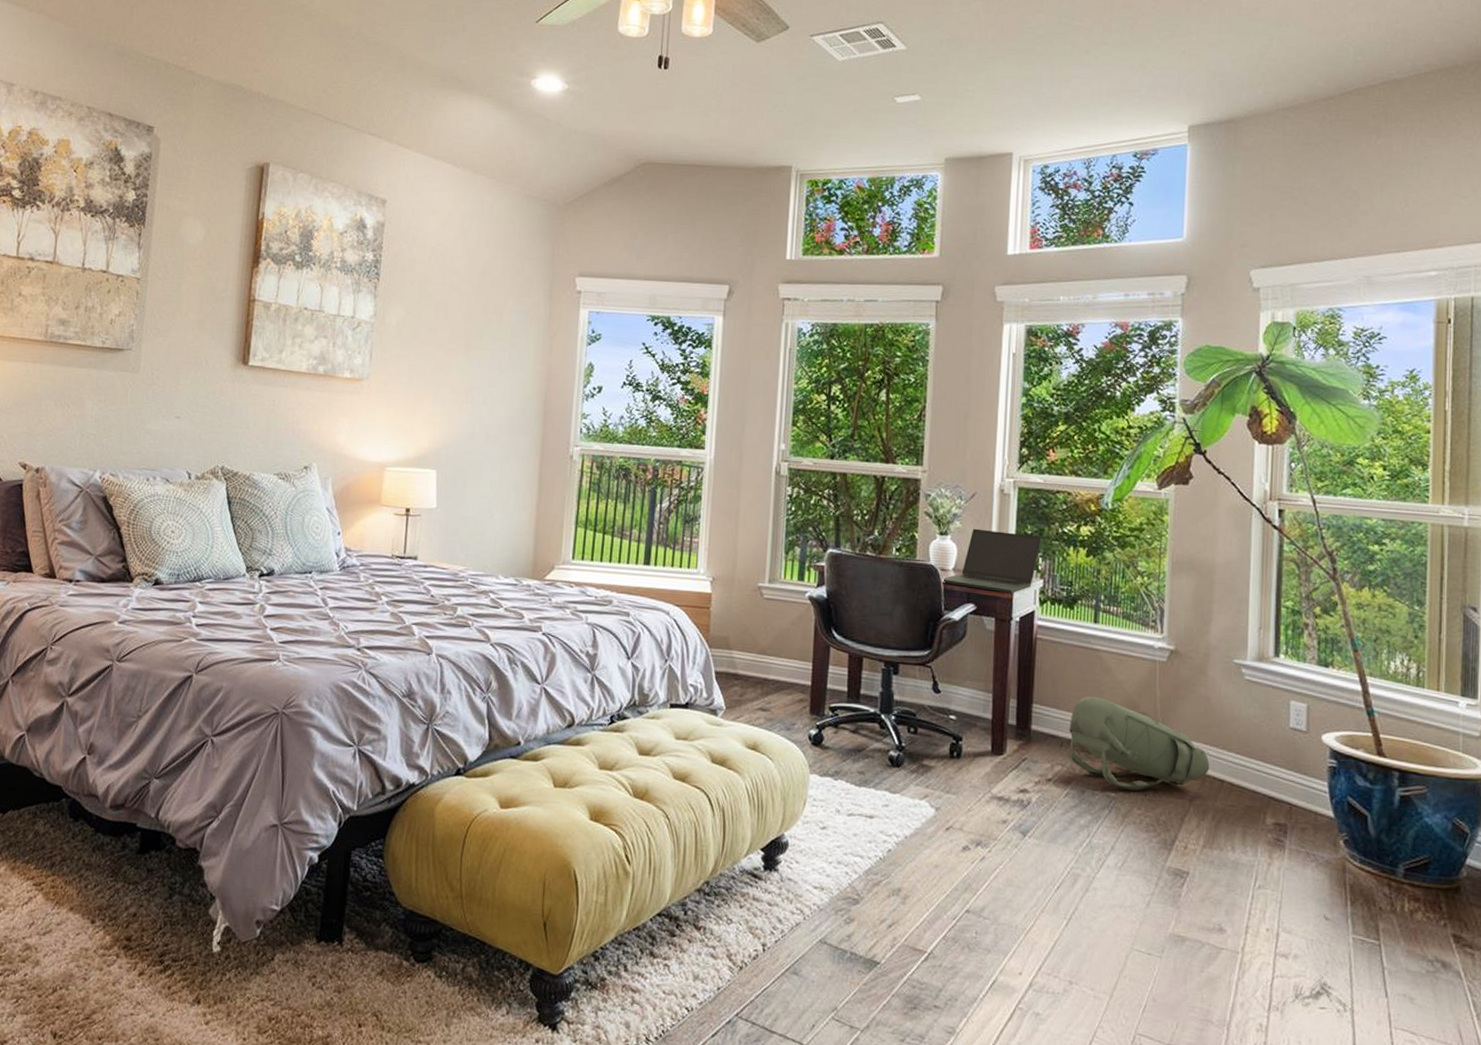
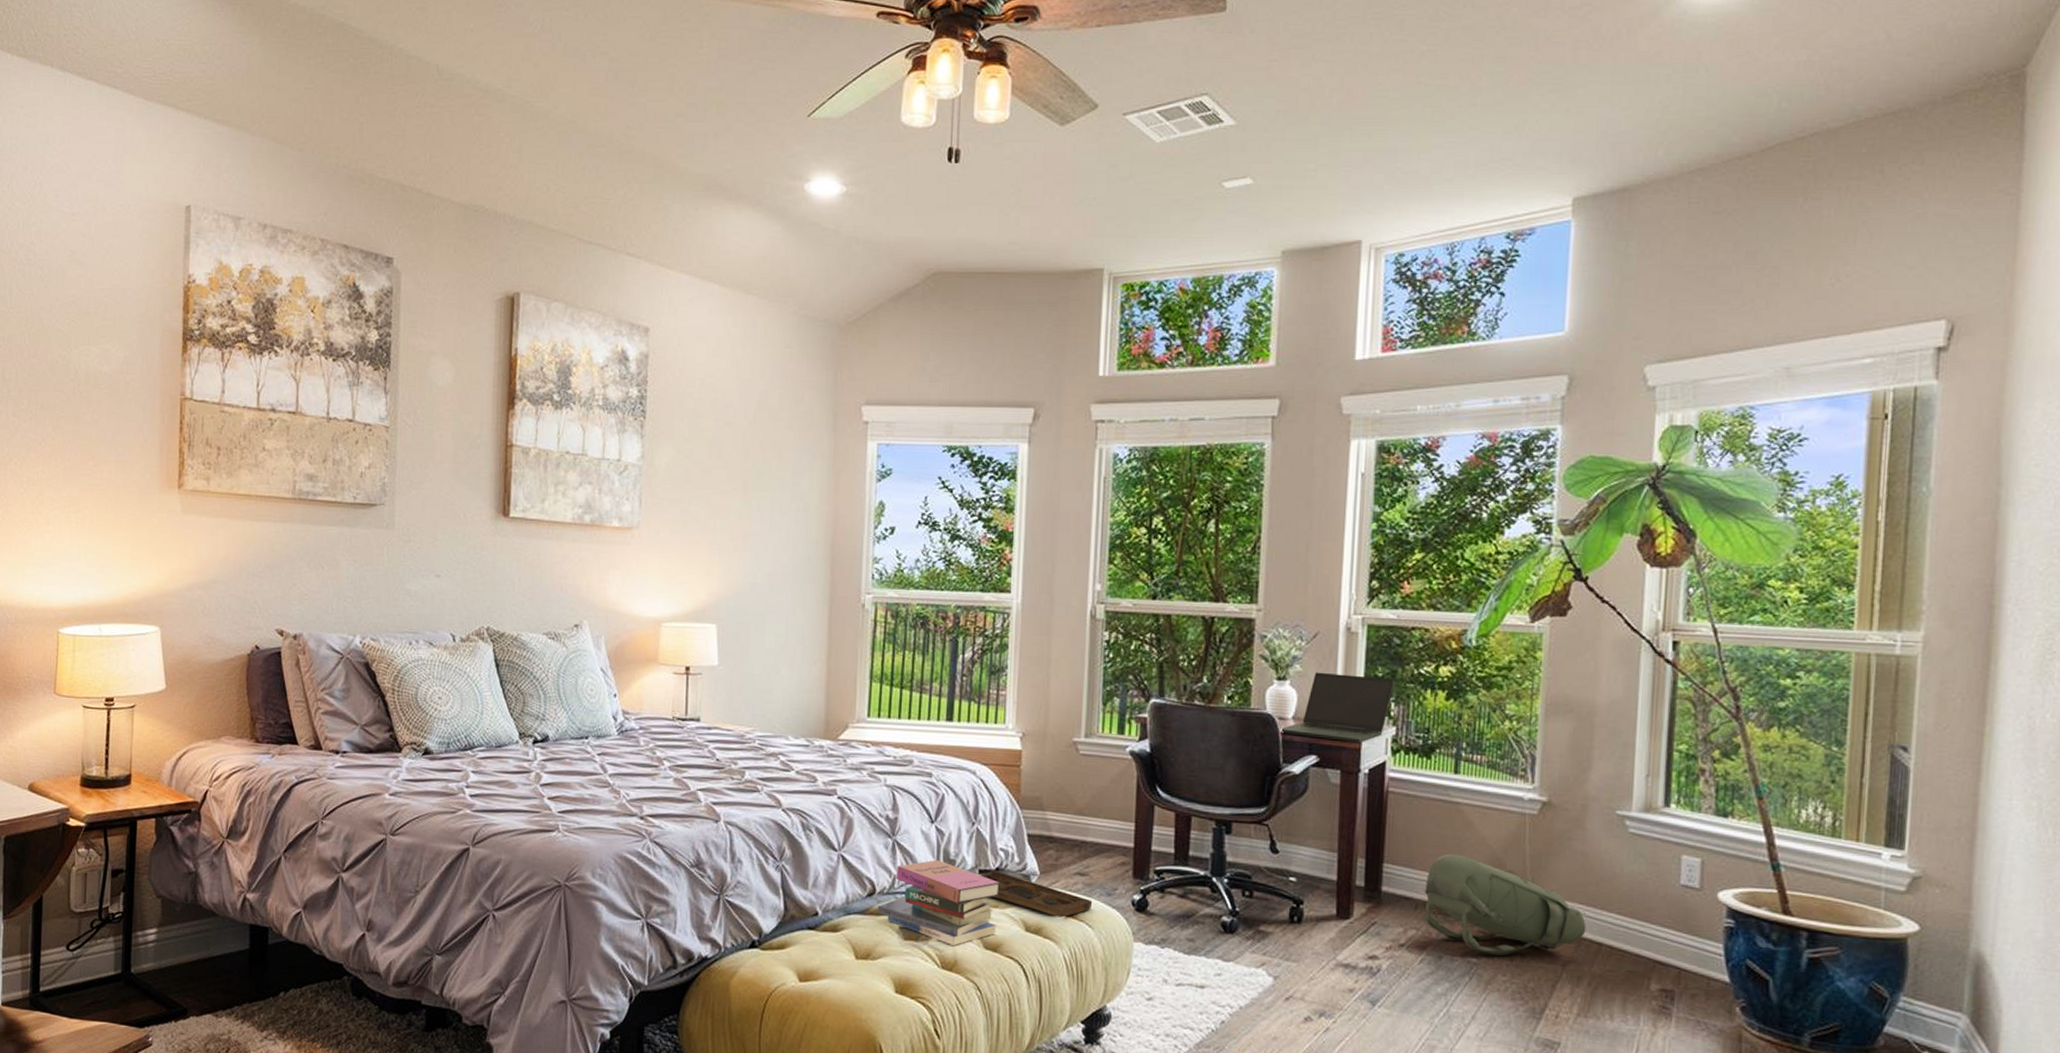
books: none [575,694,689,776] -> present [877,859,1000,947]
decorative tray: none [670,704,773,750] -> present [979,870,1093,918]

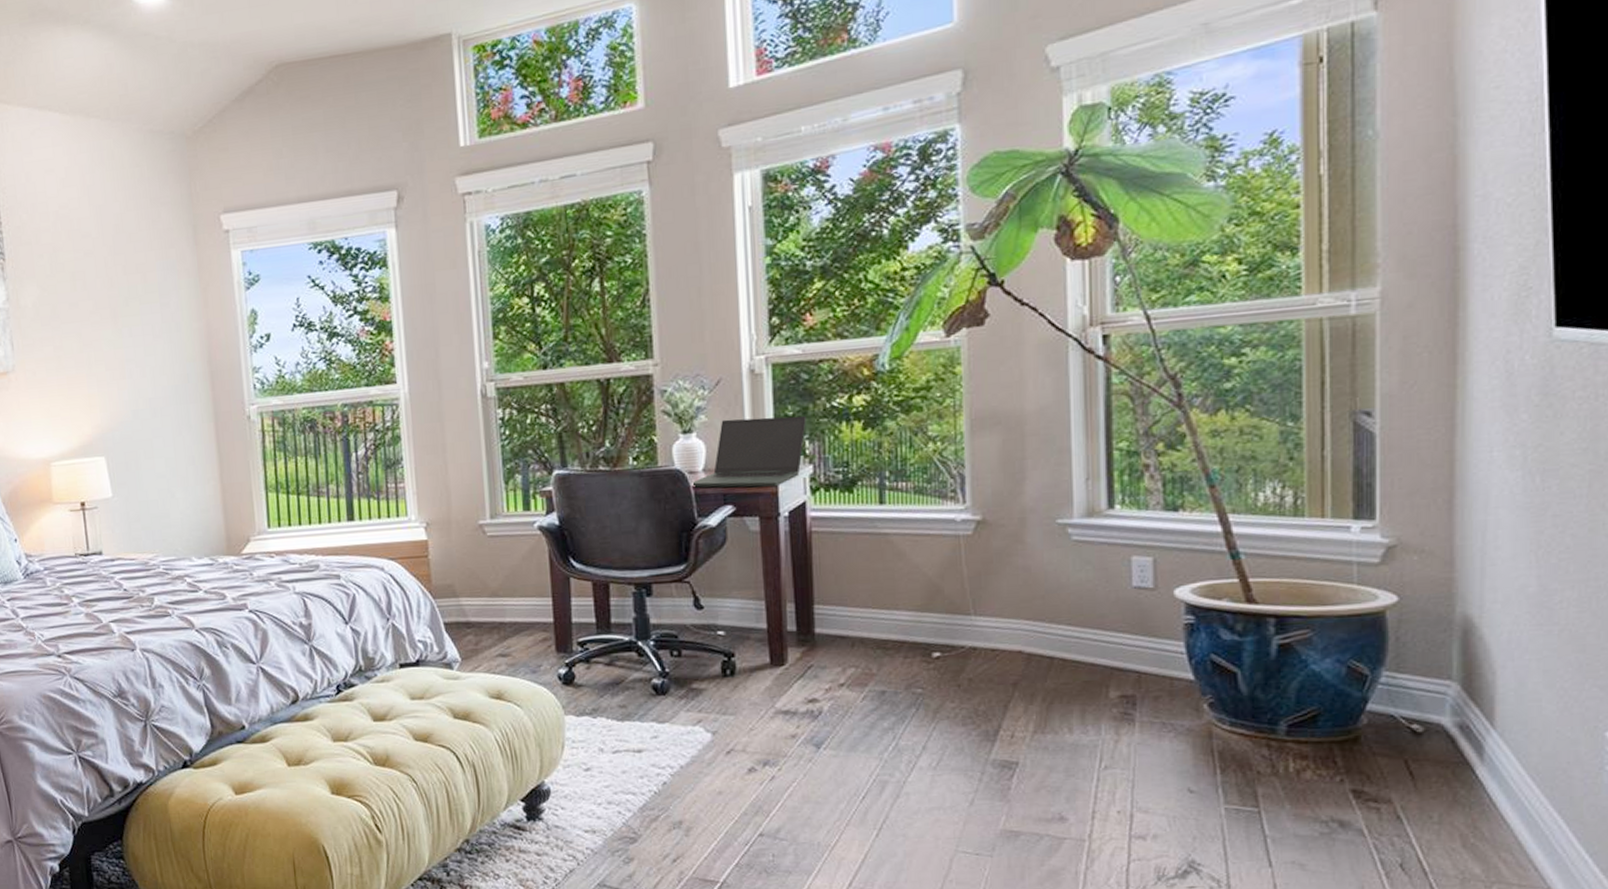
books: present [877,859,1000,947] -> none [303,659,425,742]
decorative tray: present [979,870,1093,918] -> none [400,662,518,701]
backpack: present [1424,853,1586,957] -> none [860,585,1035,684]

